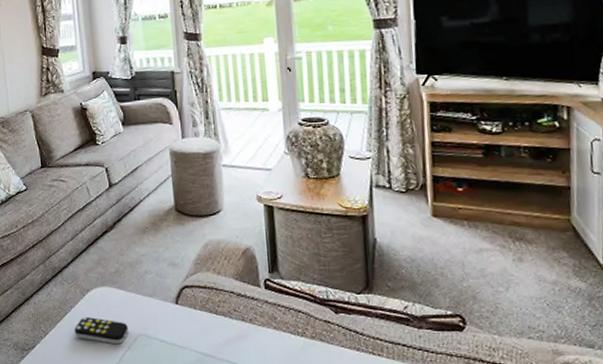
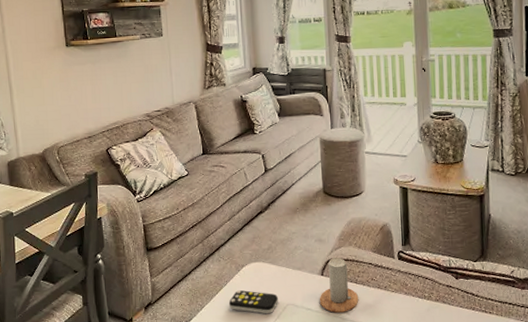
candle: none [174,285,220,347] -> present [319,258,359,313]

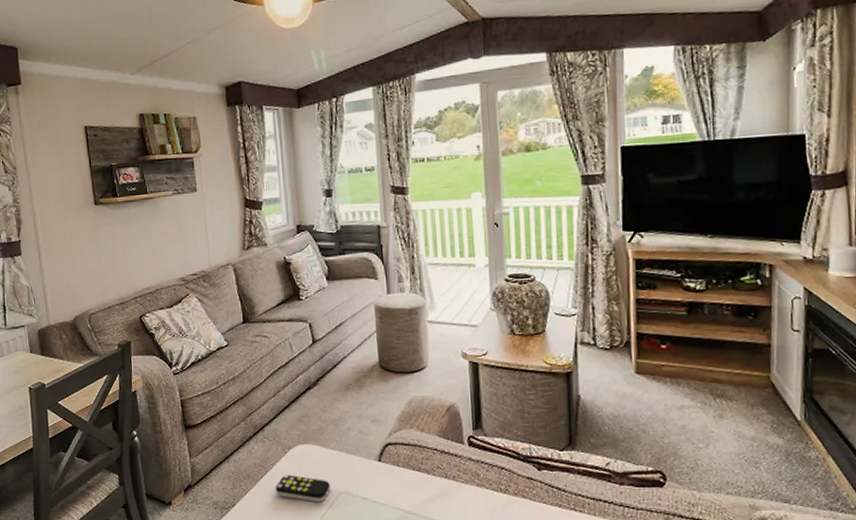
candle: present [319,258,359,313] -> none [376,442,423,504]

